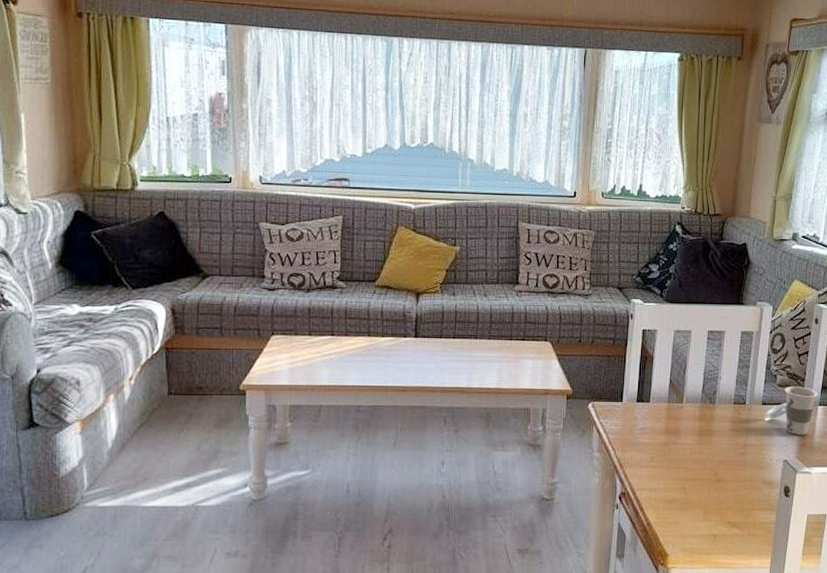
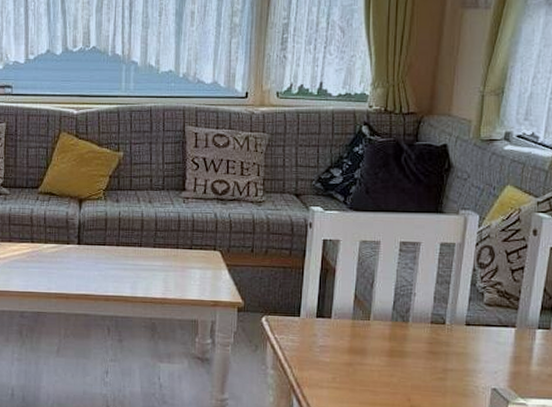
cup: present [764,386,818,435] -> none [468,305,536,361]

